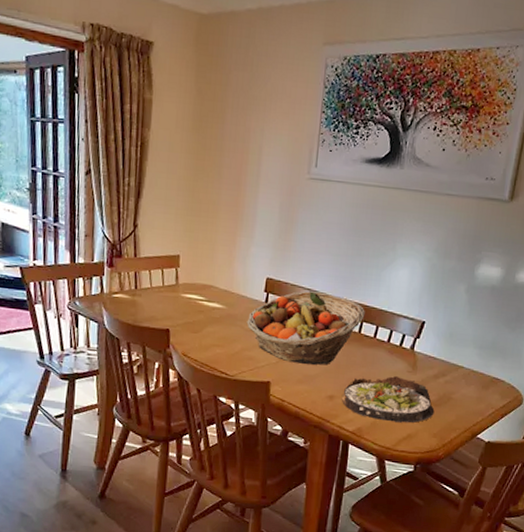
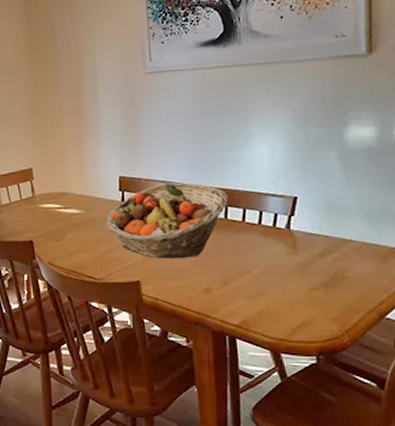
salad plate: present [341,376,435,423] -> none [218,260,328,310]

